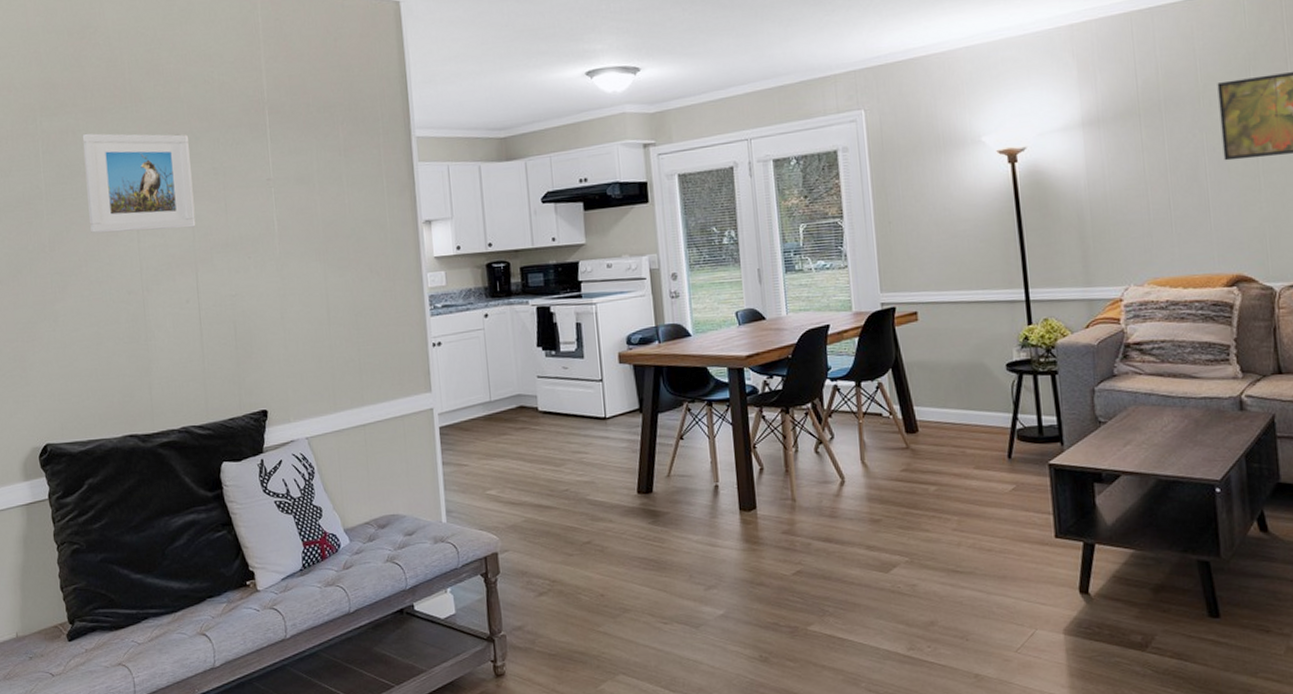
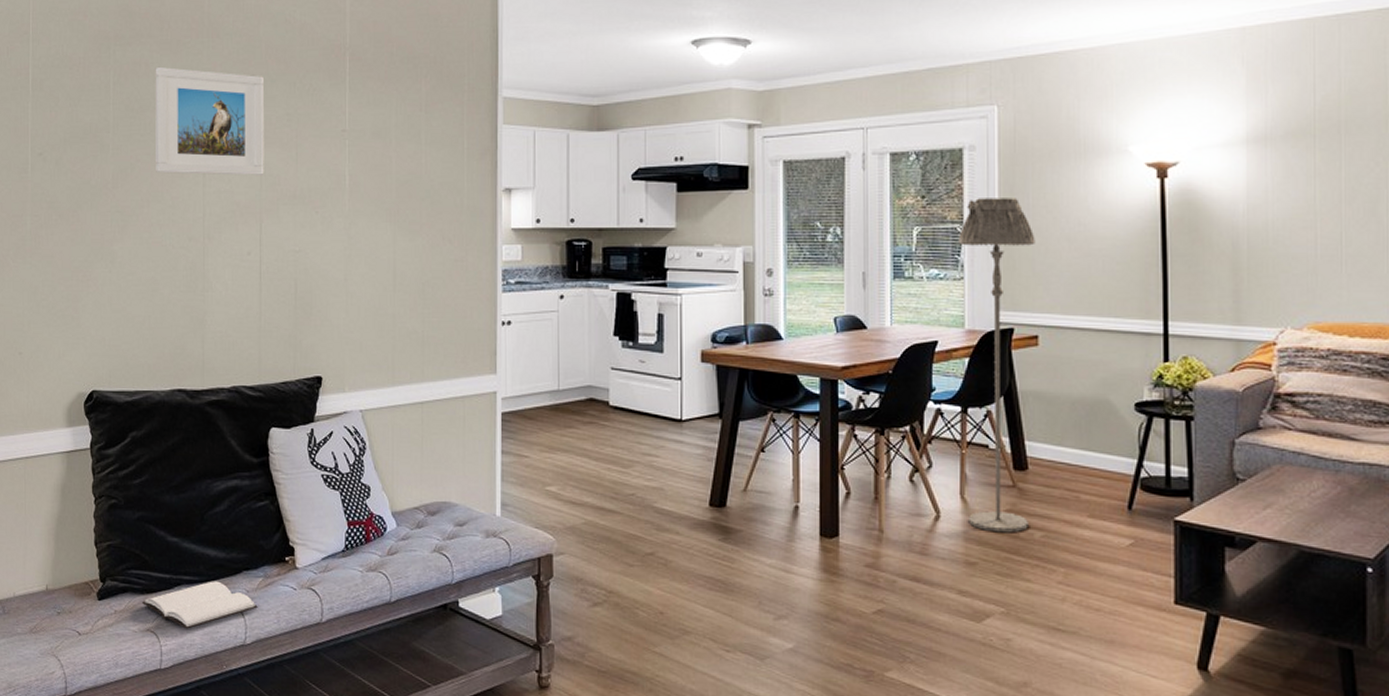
book: none [111,611,224,659] -> present [141,581,258,629]
floor lamp: none [840,191,923,491] -> present [958,198,1035,533]

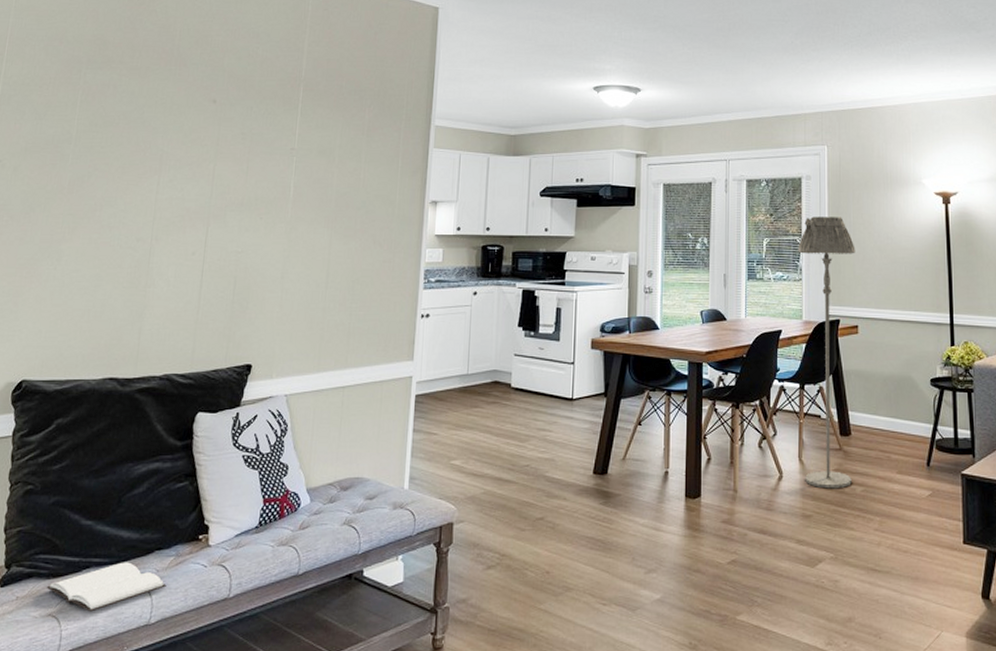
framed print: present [155,66,264,175] -> none [112,88,224,185]

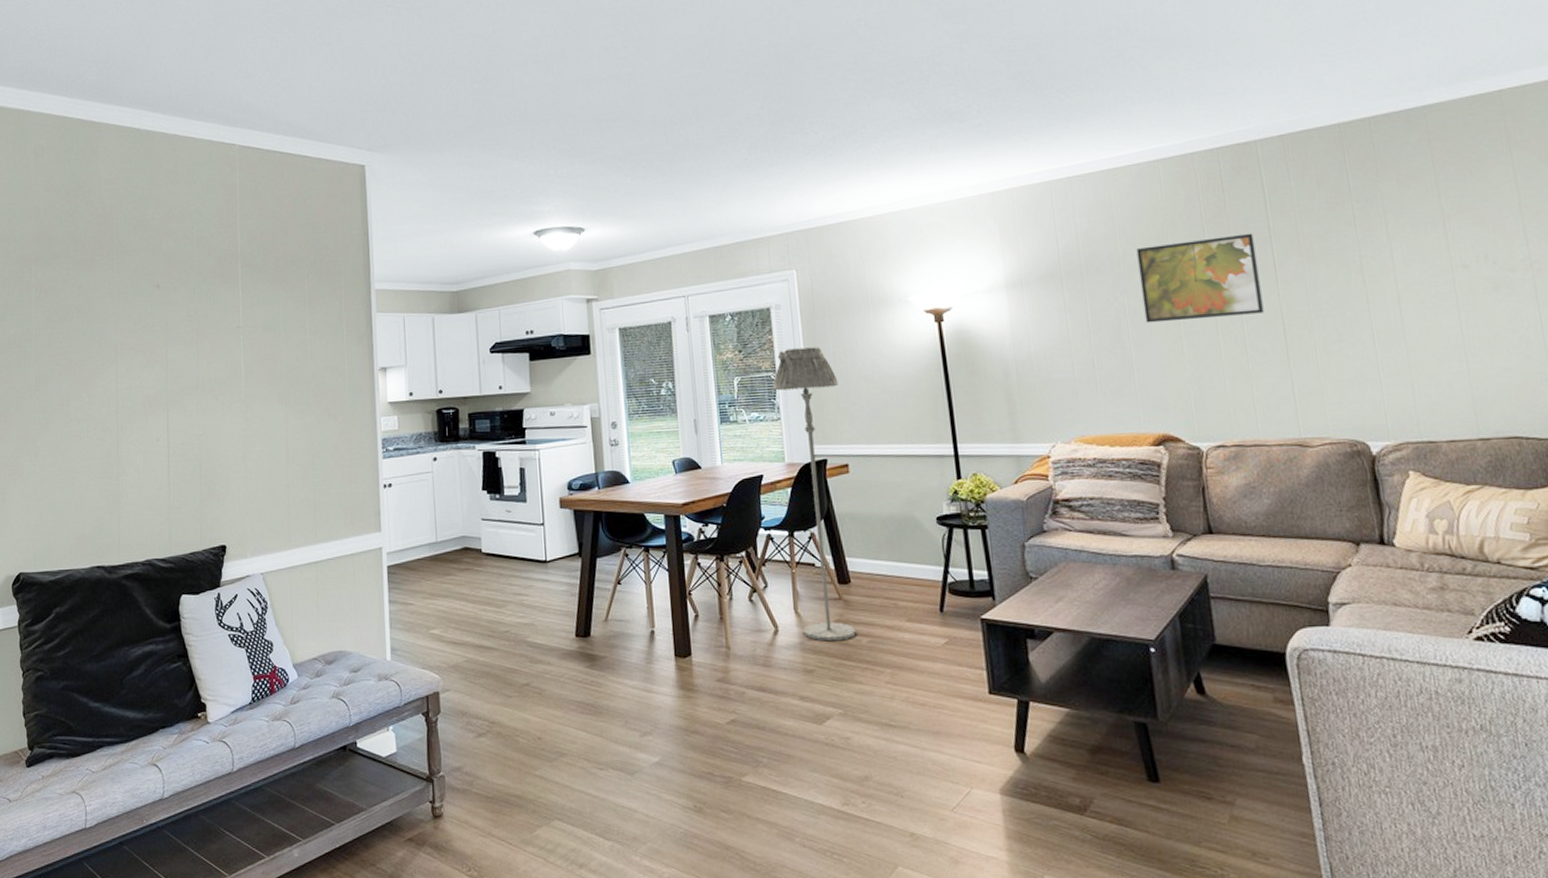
book: present [46,562,167,612] -> none [67,740,174,788]

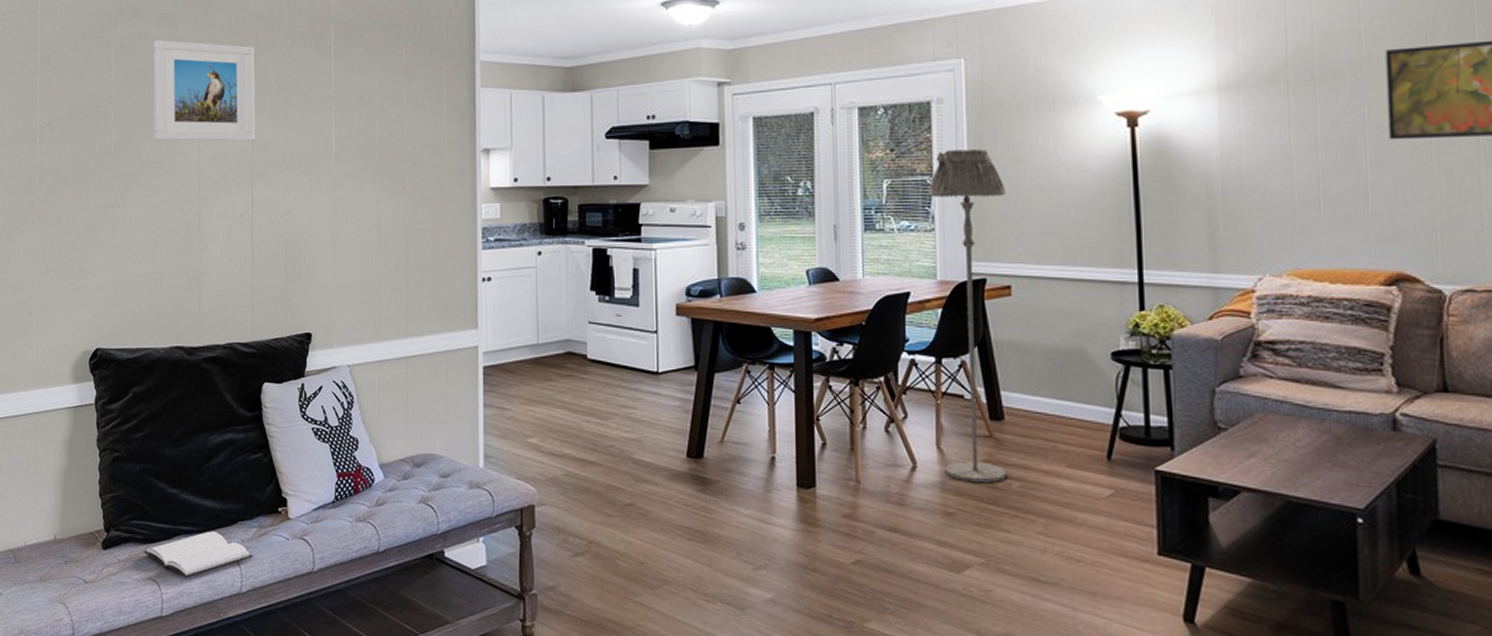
book: none [67,740,174,788] -> present [143,531,253,578]
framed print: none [71,282,170,375] -> present [153,39,256,141]

